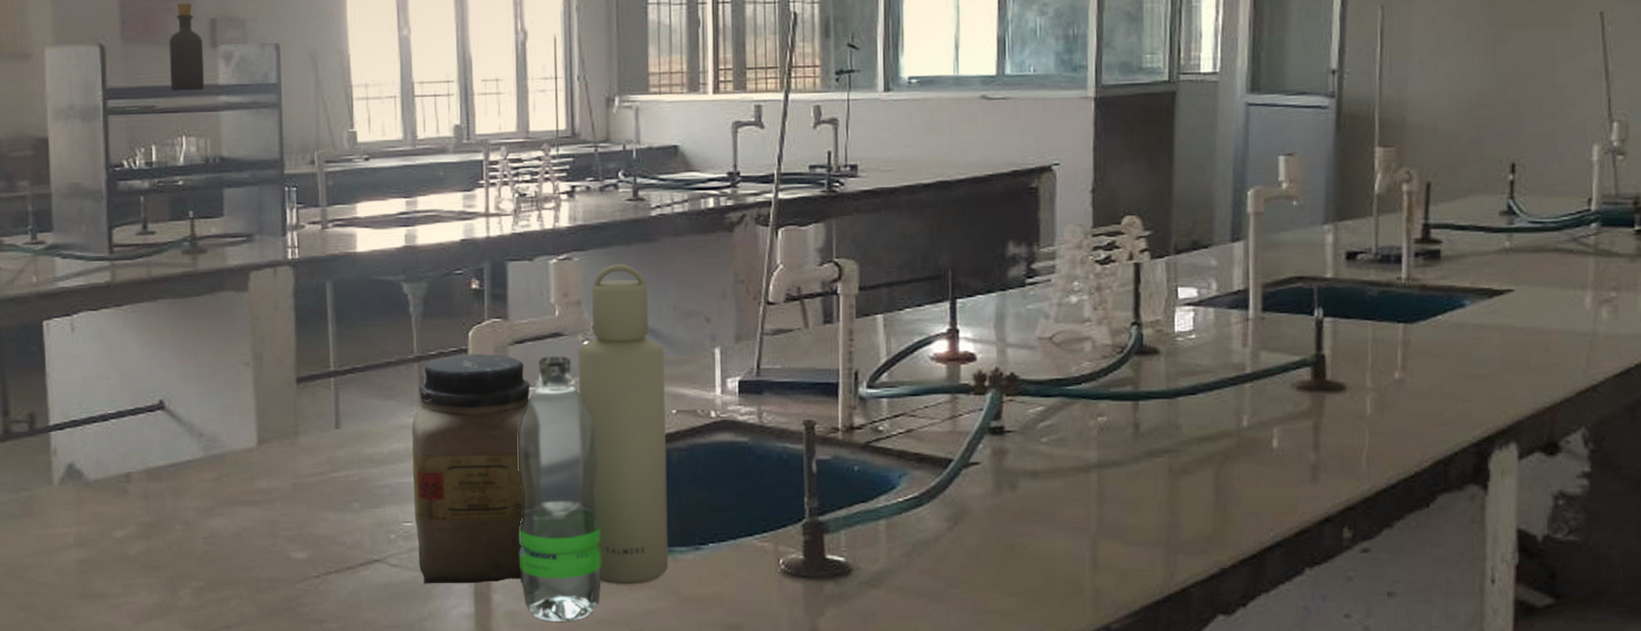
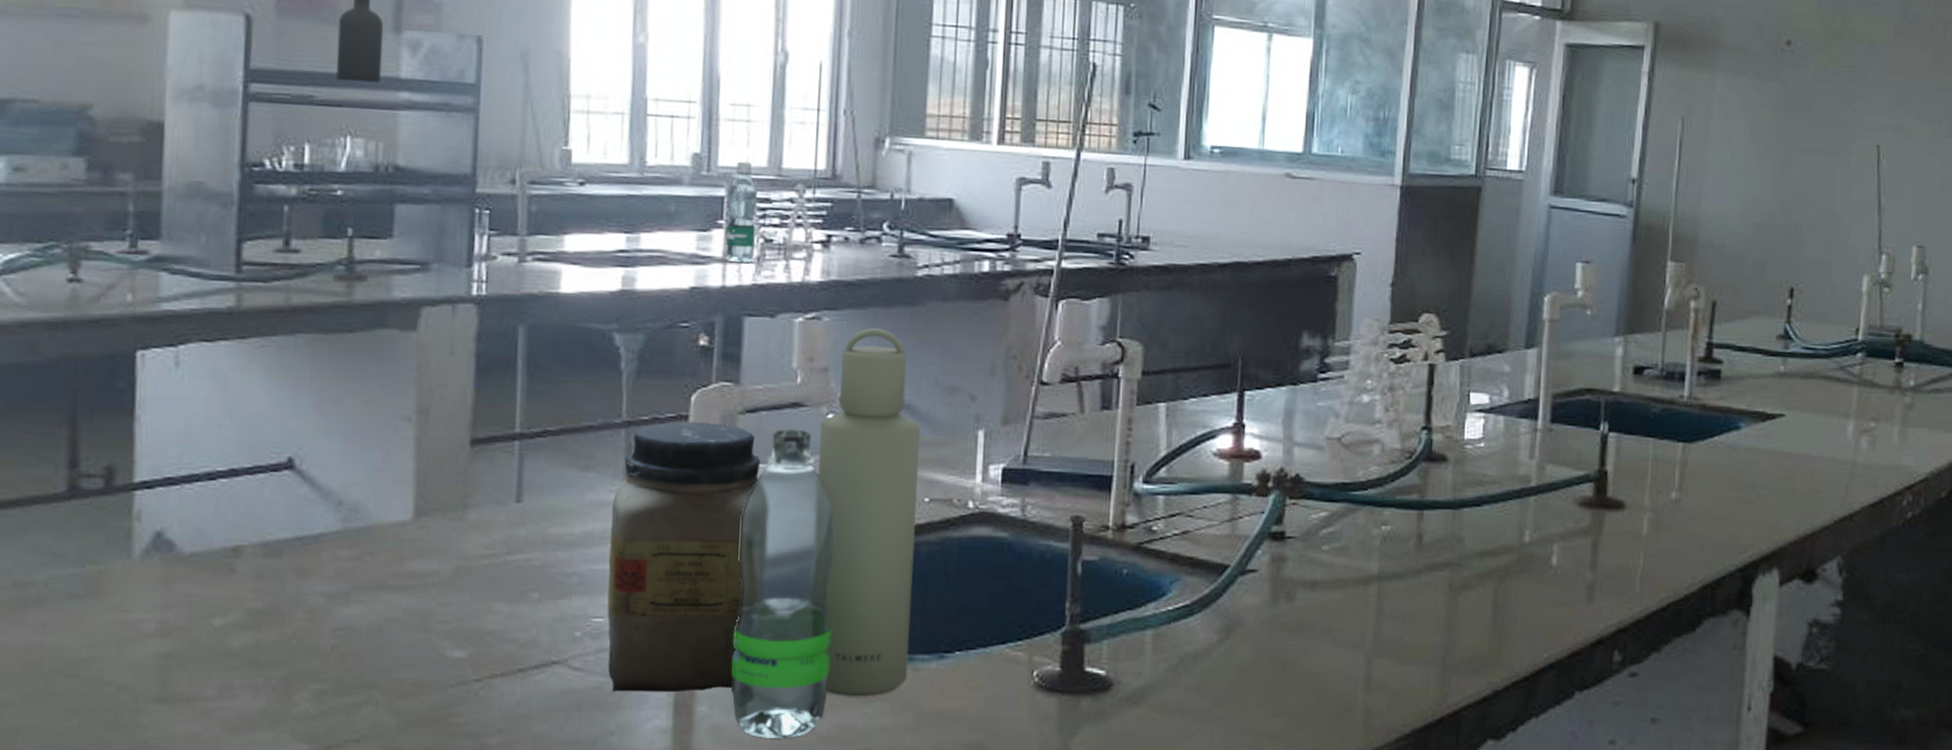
bottle: none [485,128,512,215] -> present [724,161,757,262]

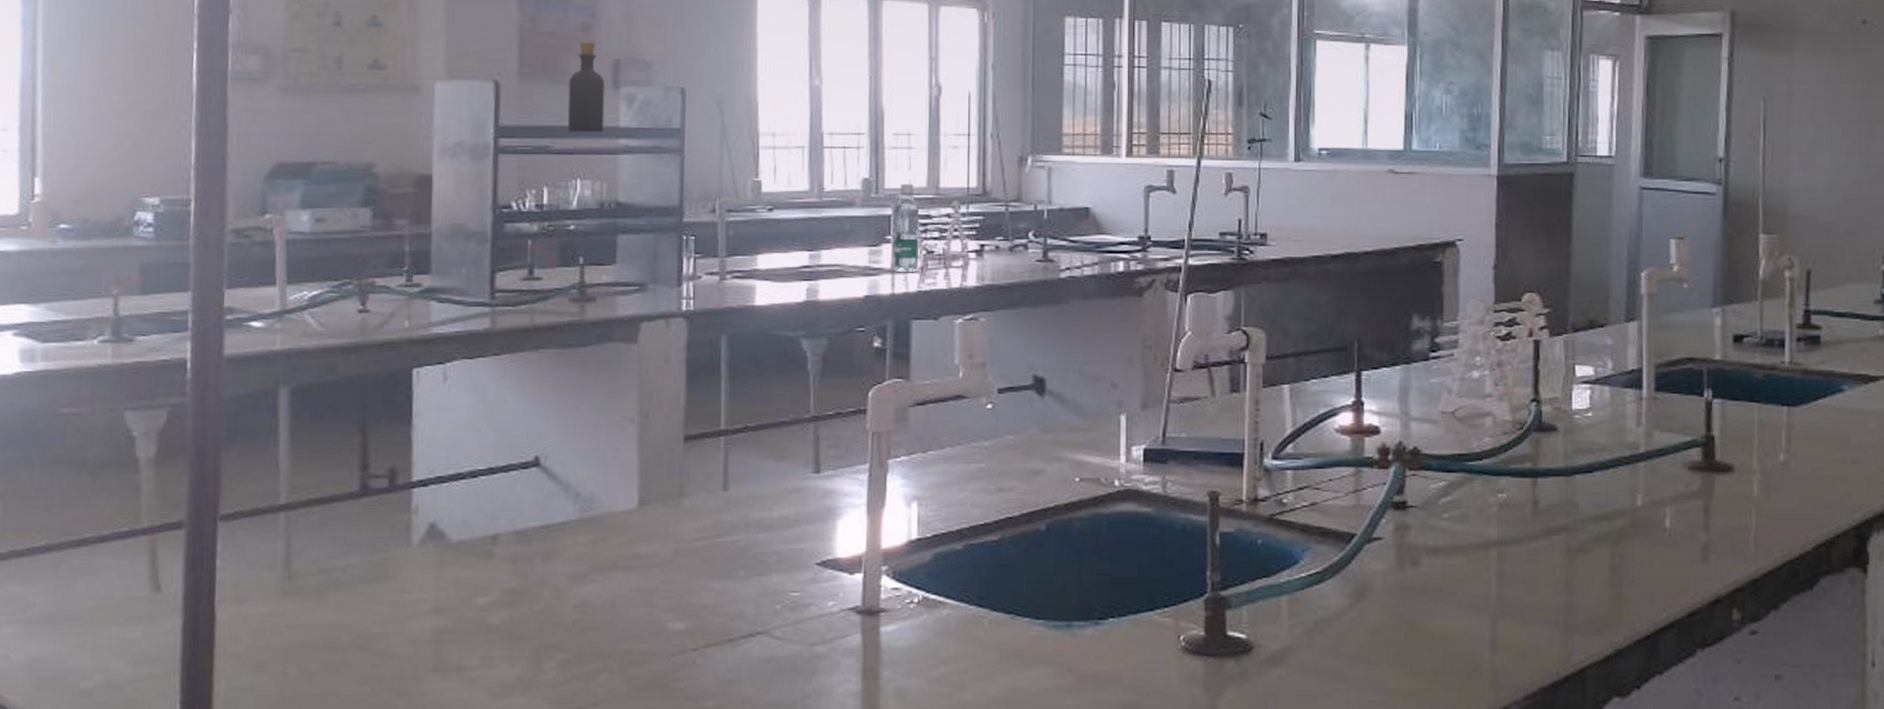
jar: present [607,421,761,693] -> none [802,415,930,659]
bottle: present [731,429,836,738] -> none [911,419,998,700]
bottle: present [818,328,920,696] -> none [980,326,1069,660]

